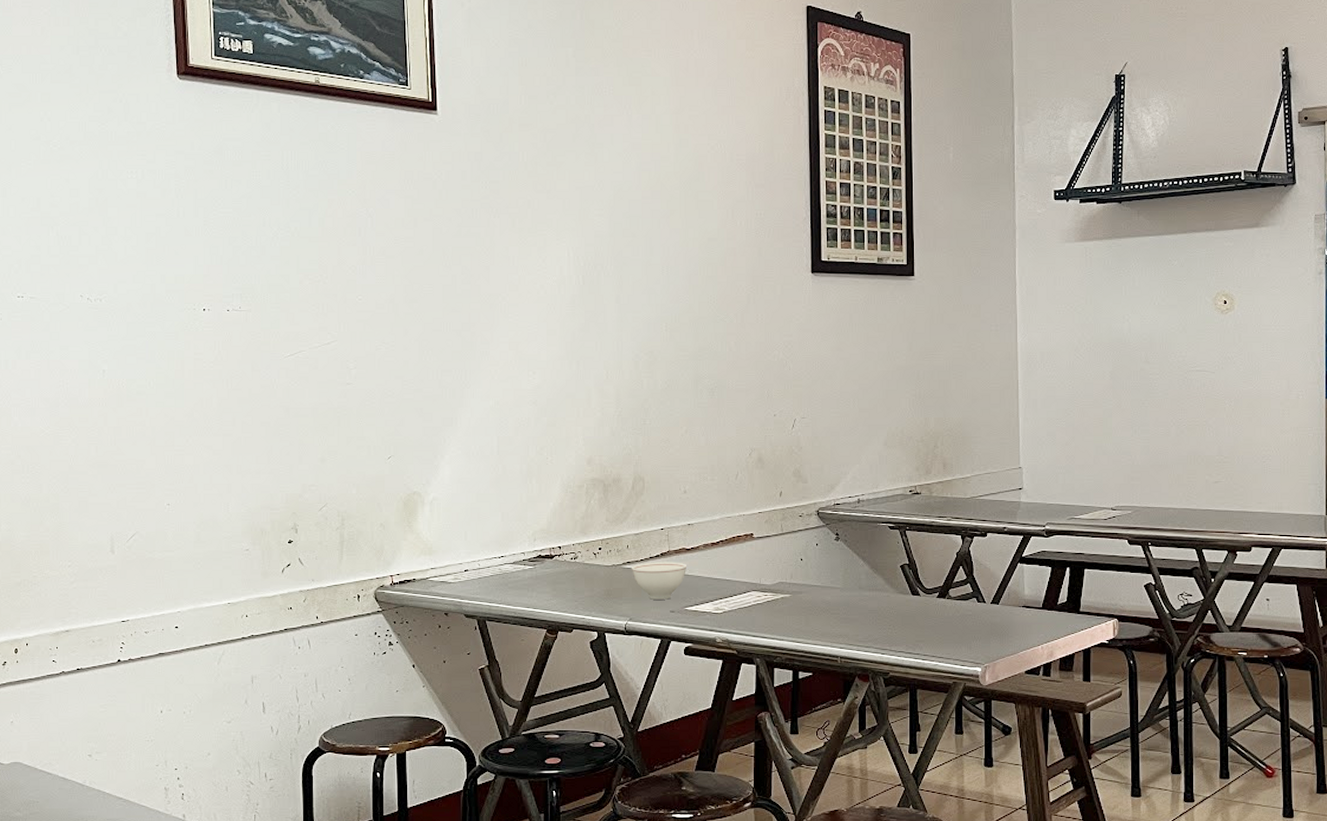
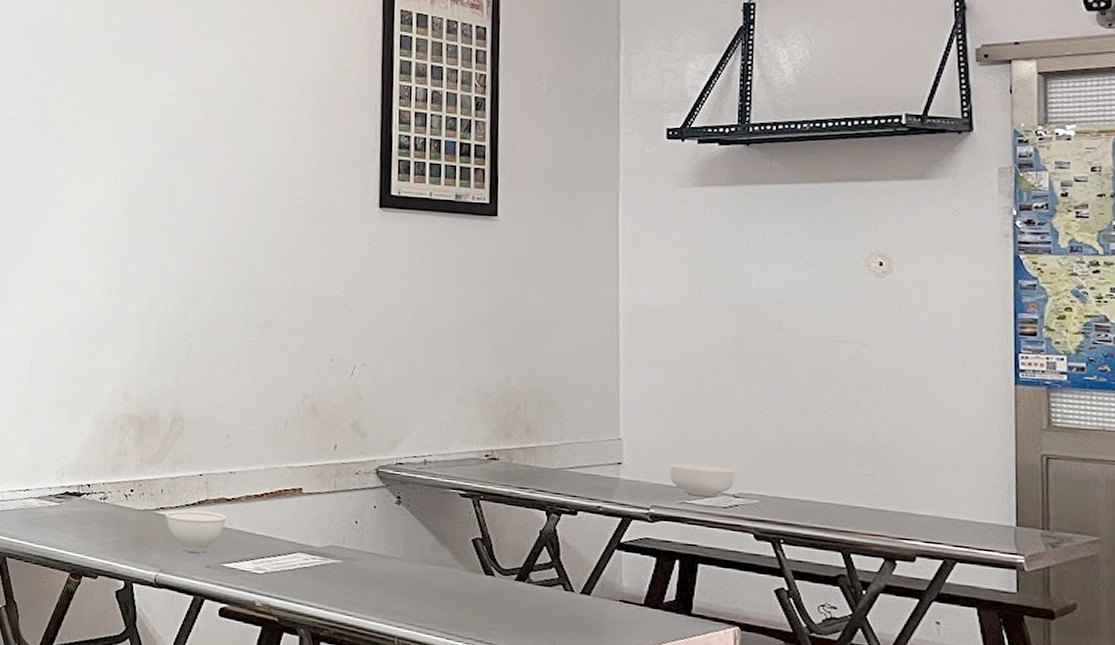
bowl: none [1060,485,1113,512] -> present [668,463,736,498]

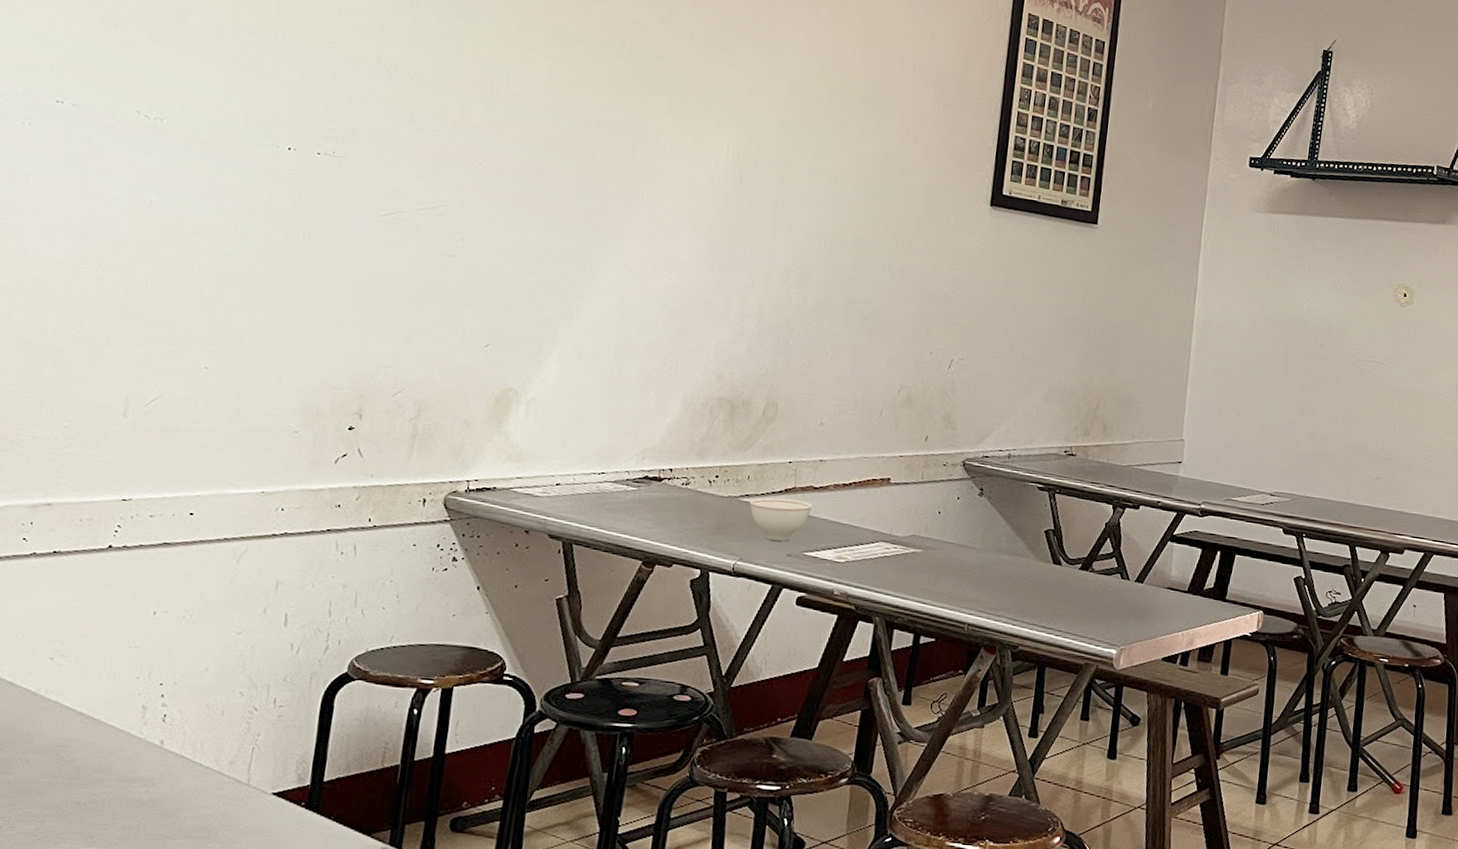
bowl: present [668,463,736,498] -> none [1220,463,1274,496]

